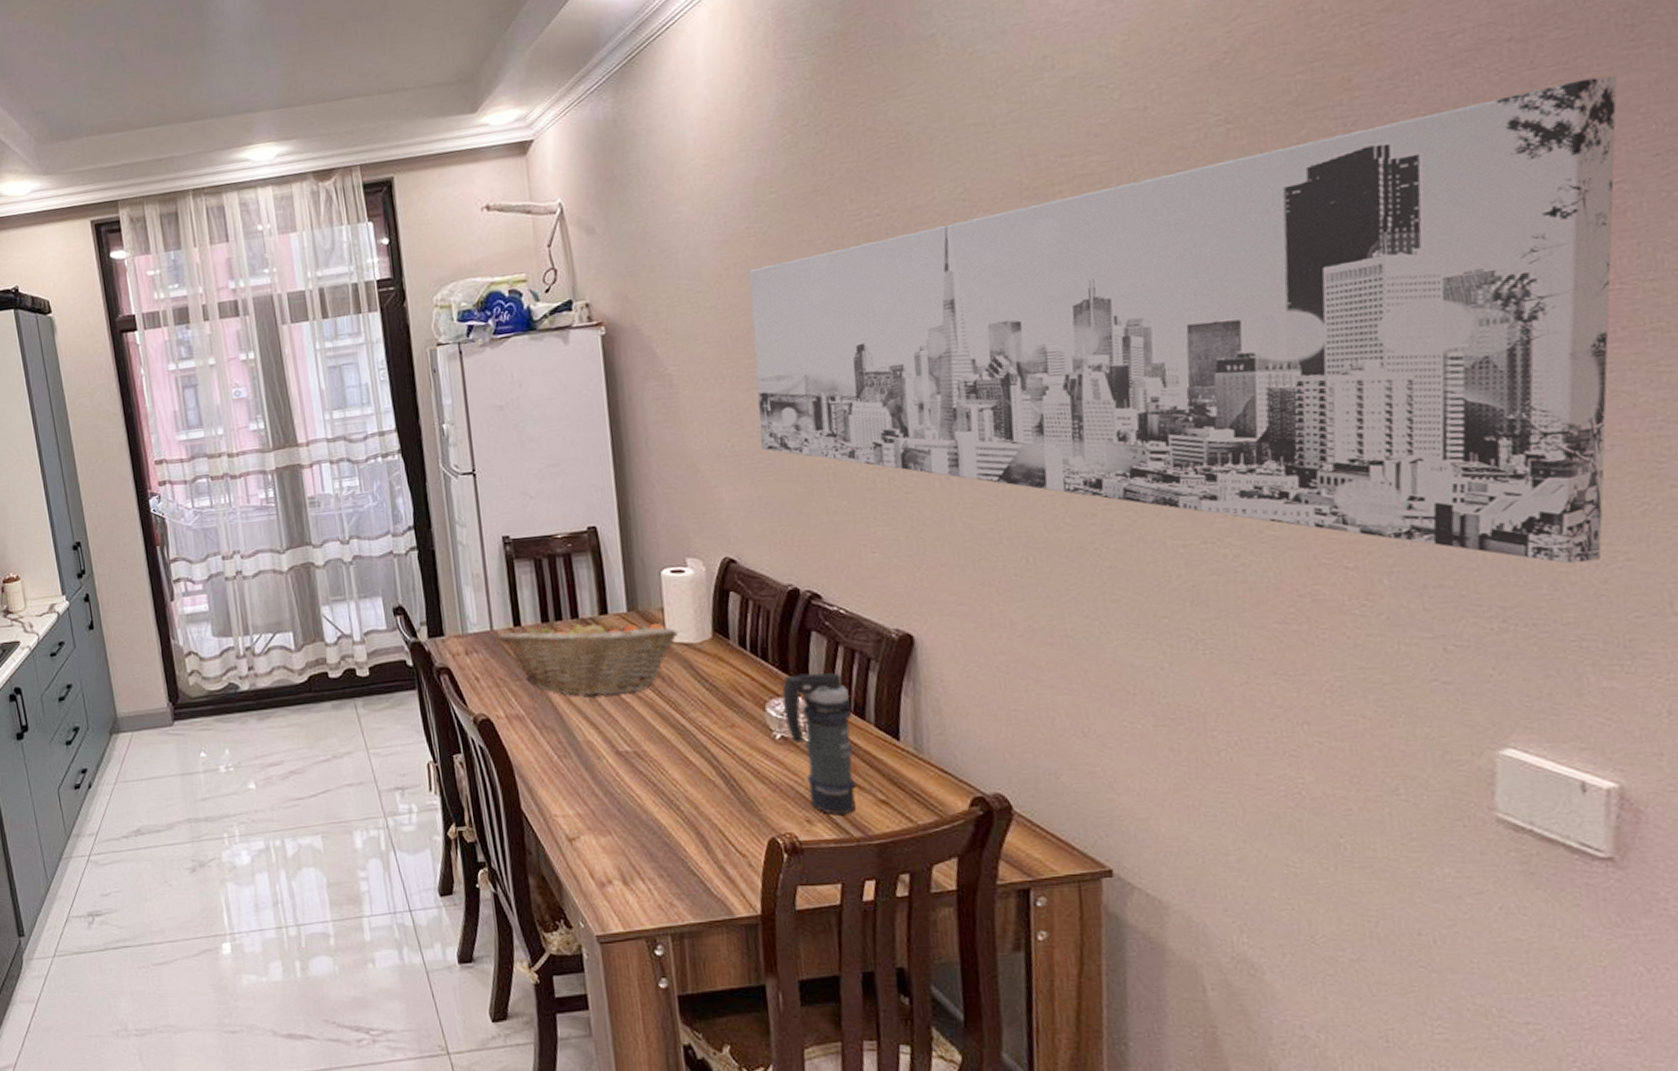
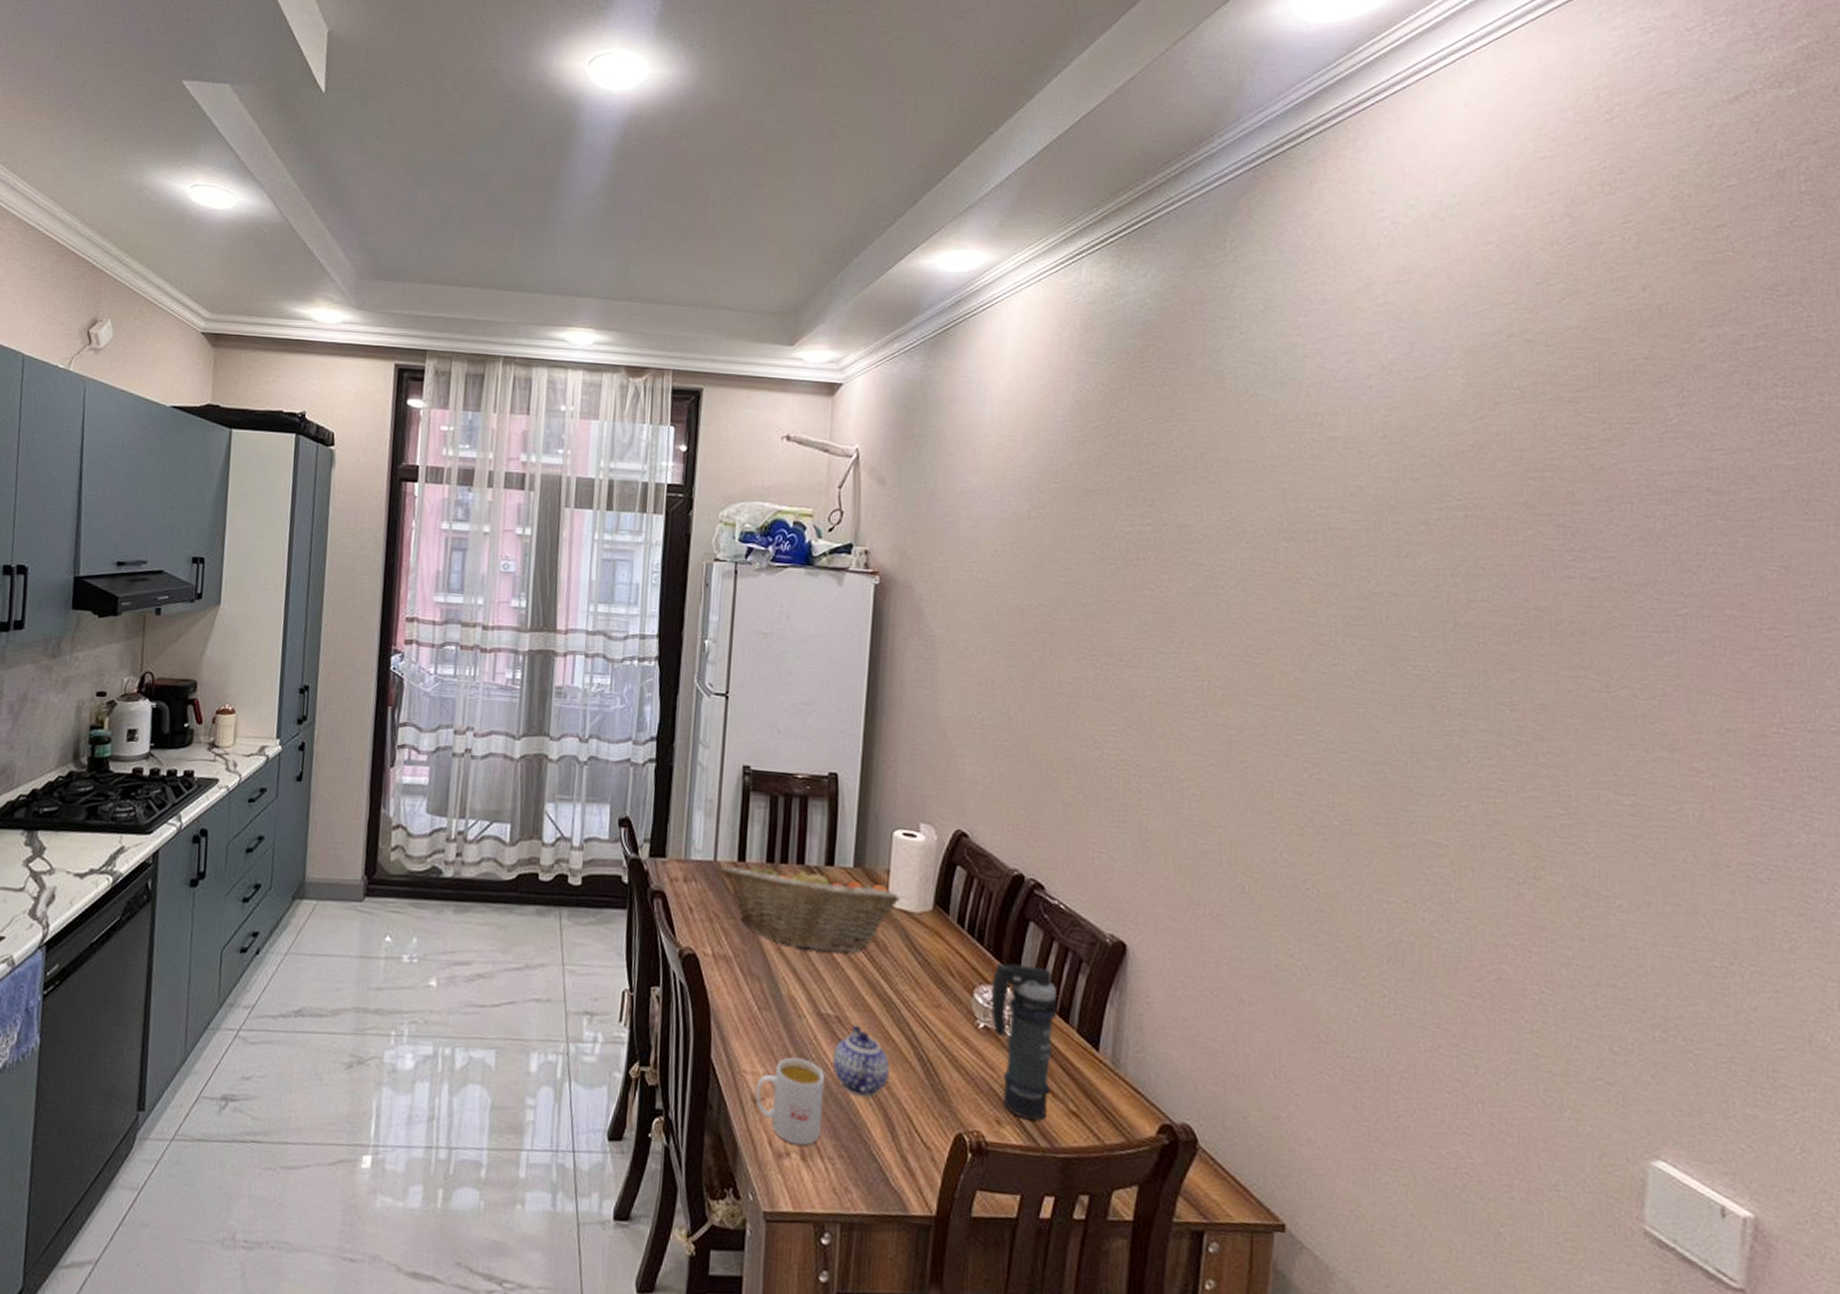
mug: none [569,795,638,873] -> present [755,1057,825,1146]
teapot: none [637,756,696,821] -> present [832,1024,890,1098]
wall art: present [749,75,1618,564] -> none [1010,538,1793,987]

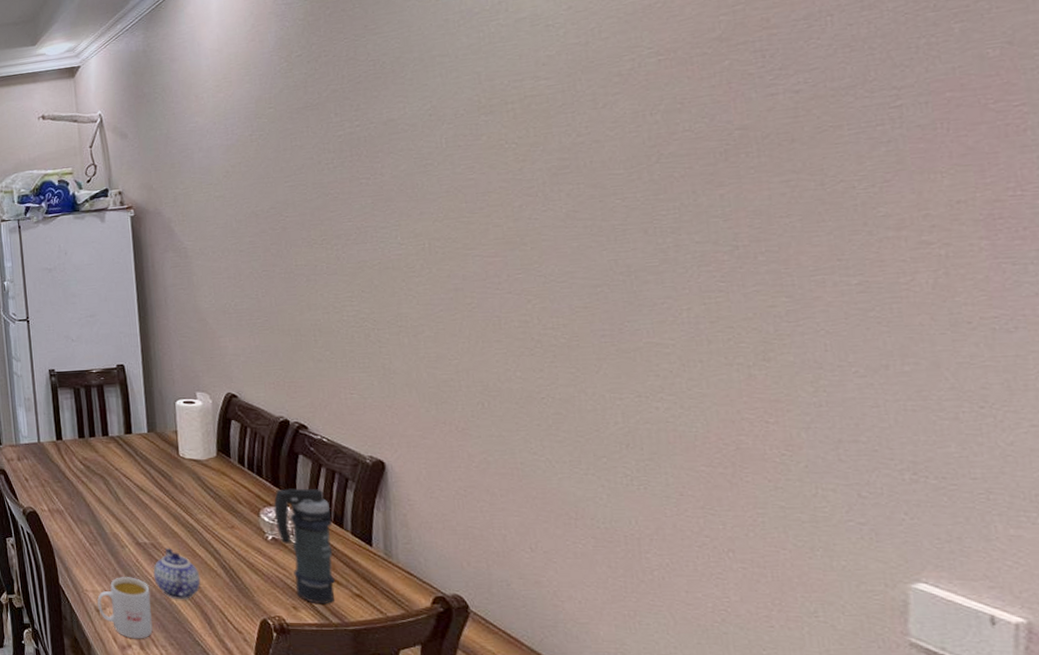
fruit basket: present [720,863,900,954] -> none [44,434,189,498]

